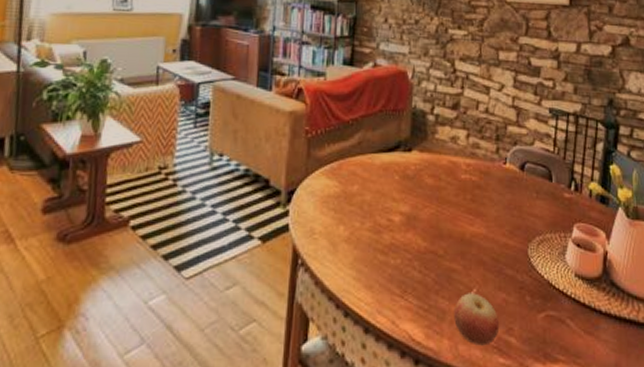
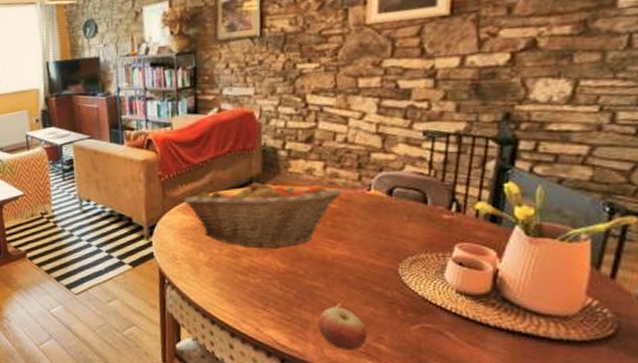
fruit basket: none [329,145,481,224] -> present [183,181,341,249]

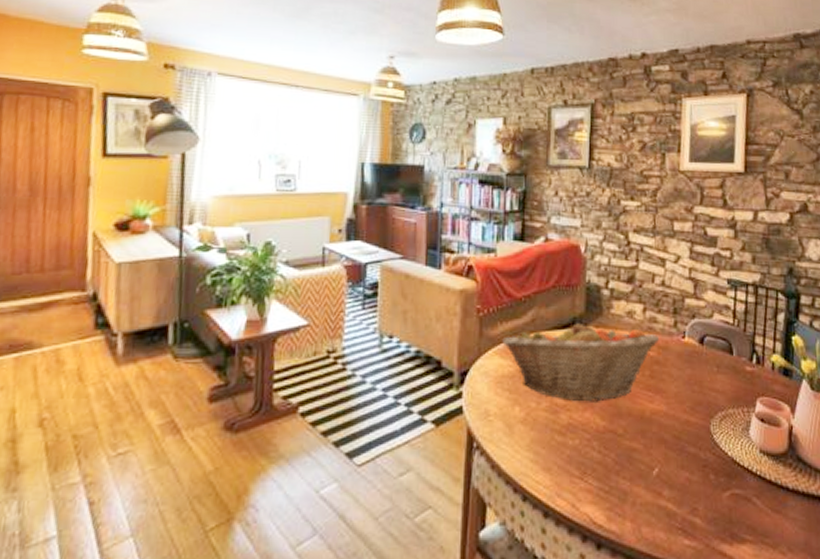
apple: present [318,307,368,351] -> none [636,473,684,527]

